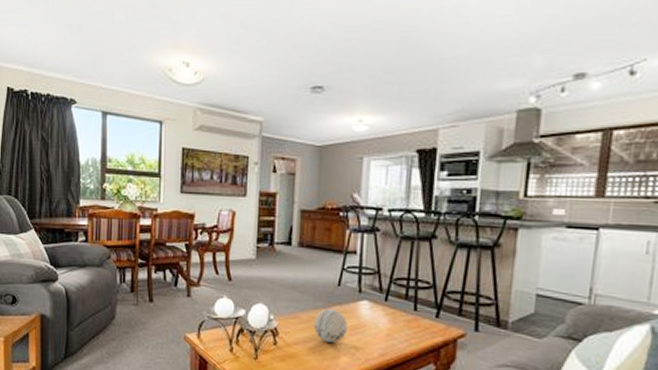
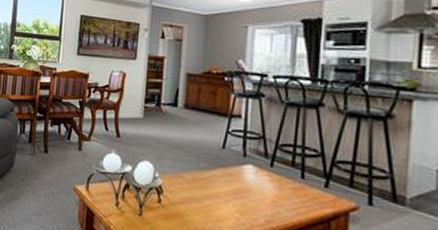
decorative ball: present [314,308,348,343] -> none [198,170,233,205]

